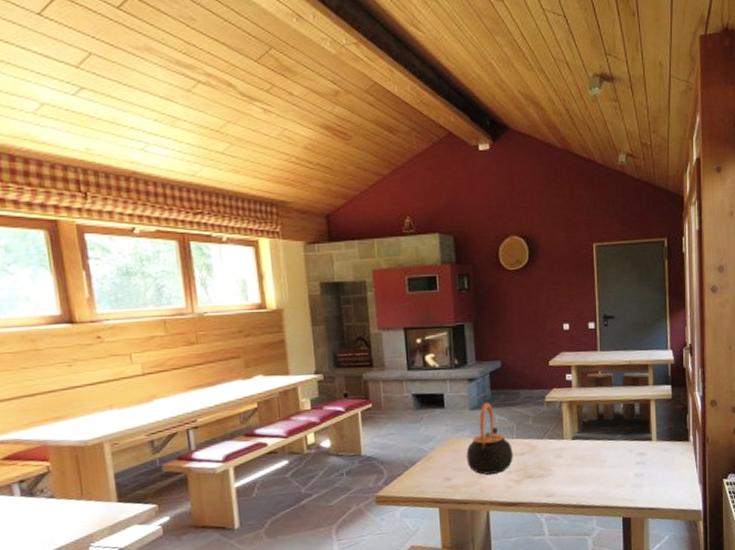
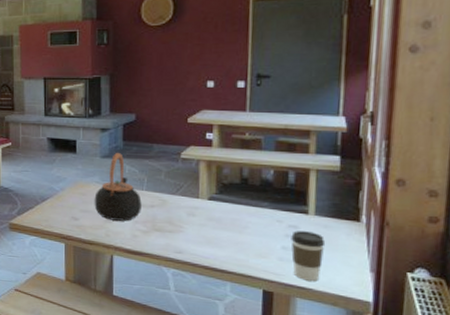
coffee cup: none [640,456,666,501] -> present [291,231,326,281]

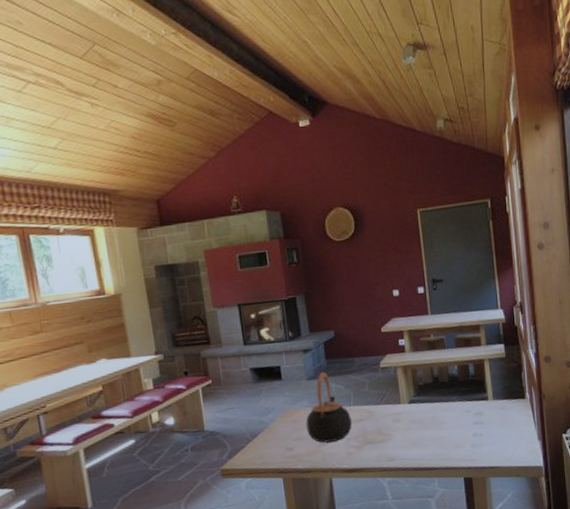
coffee cup: present [291,231,326,281] -> none [478,415,505,460]

